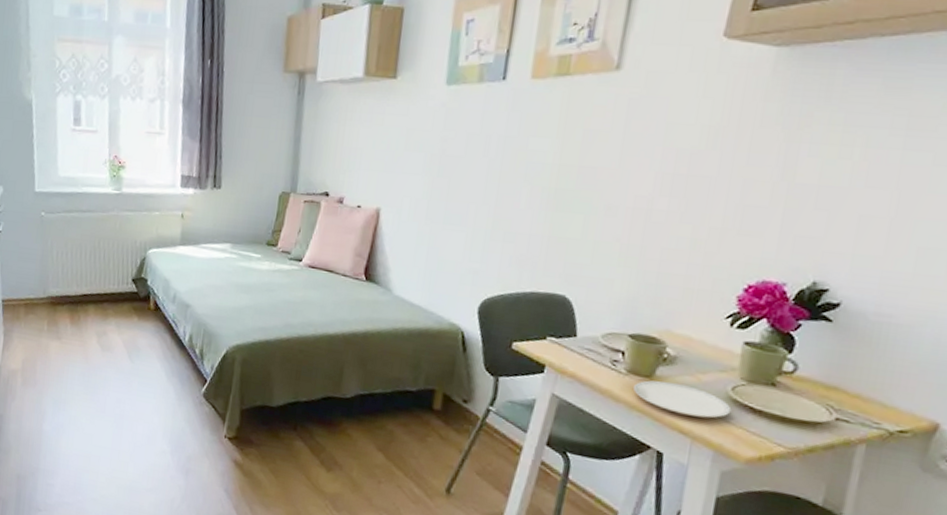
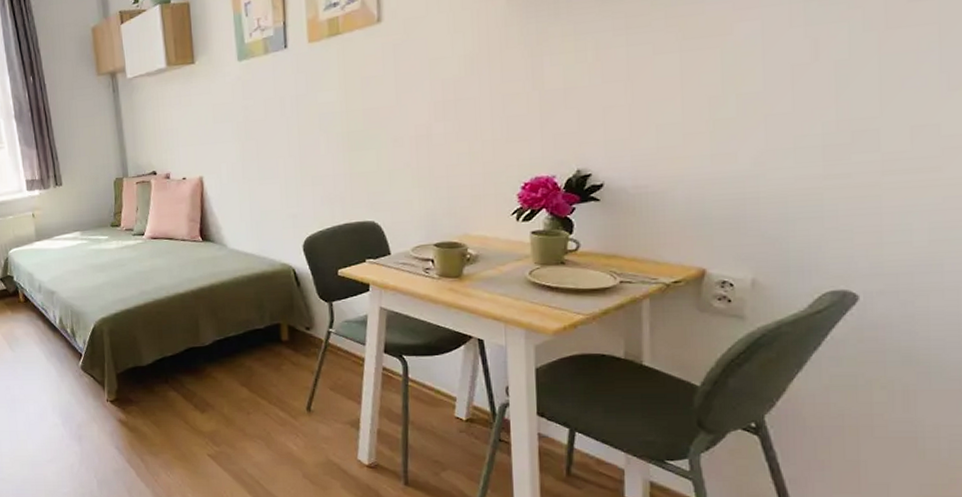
plate: present [633,380,732,419] -> none [448,277,533,304]

